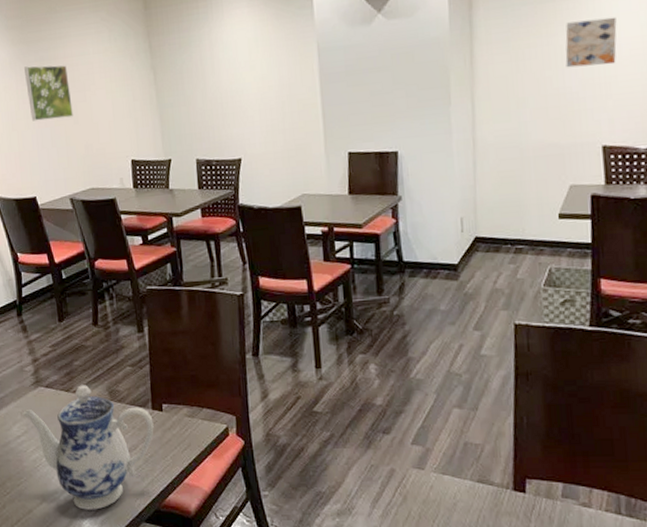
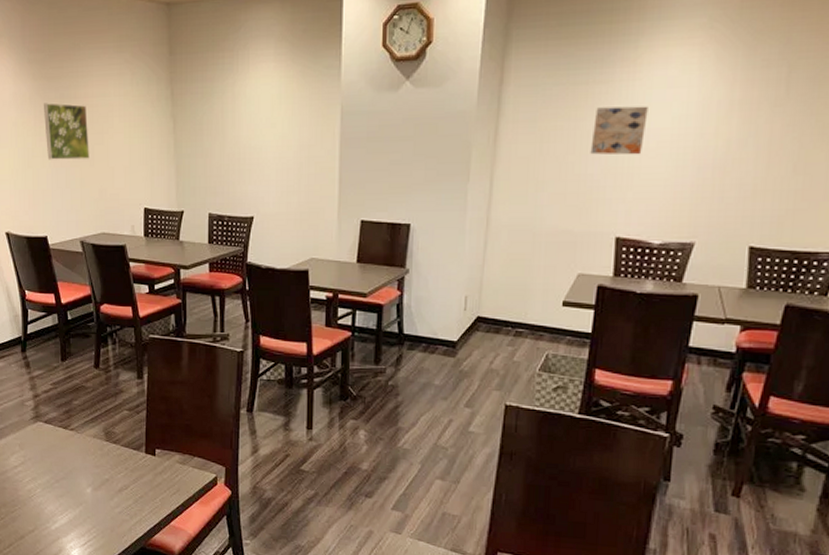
teapot: present [22,385,154,510] -> none [20,424,146,542]

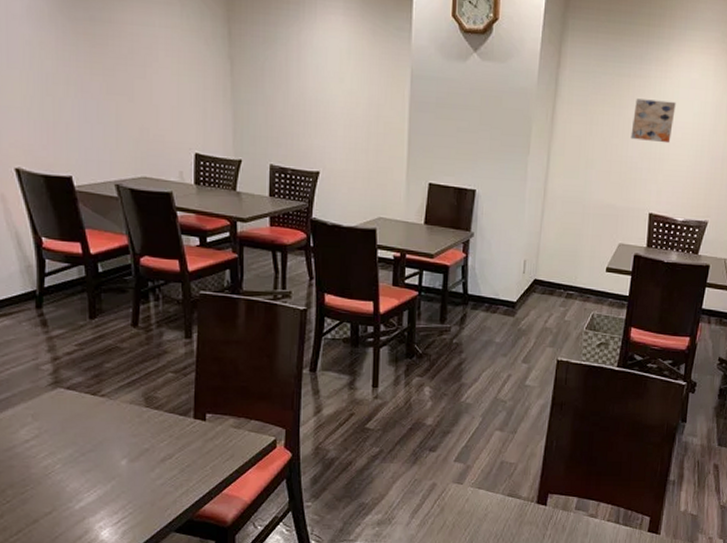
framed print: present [44,103,89,160] -> none [69,23,128,93]

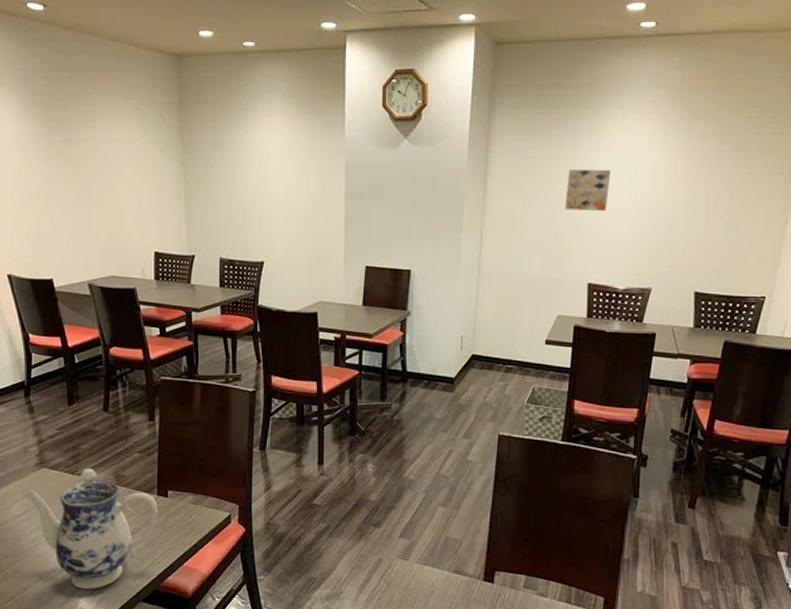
teapot: none [33,389,194,520] -> present [23,468,158,589]

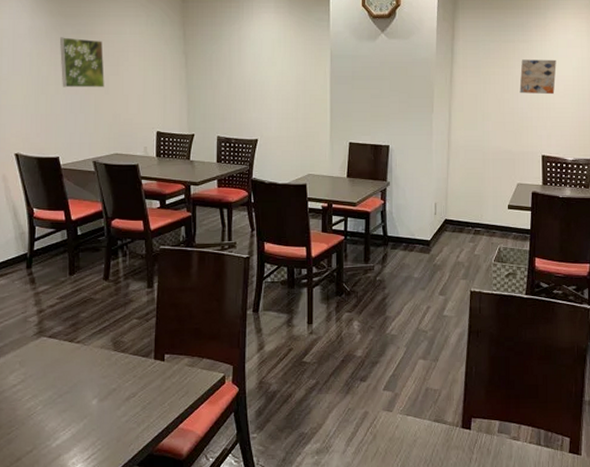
teapot: present [23,468,158,589] -> none [21,336,155,456]
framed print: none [49,146,98,203] -> present [60,37,105,88]

